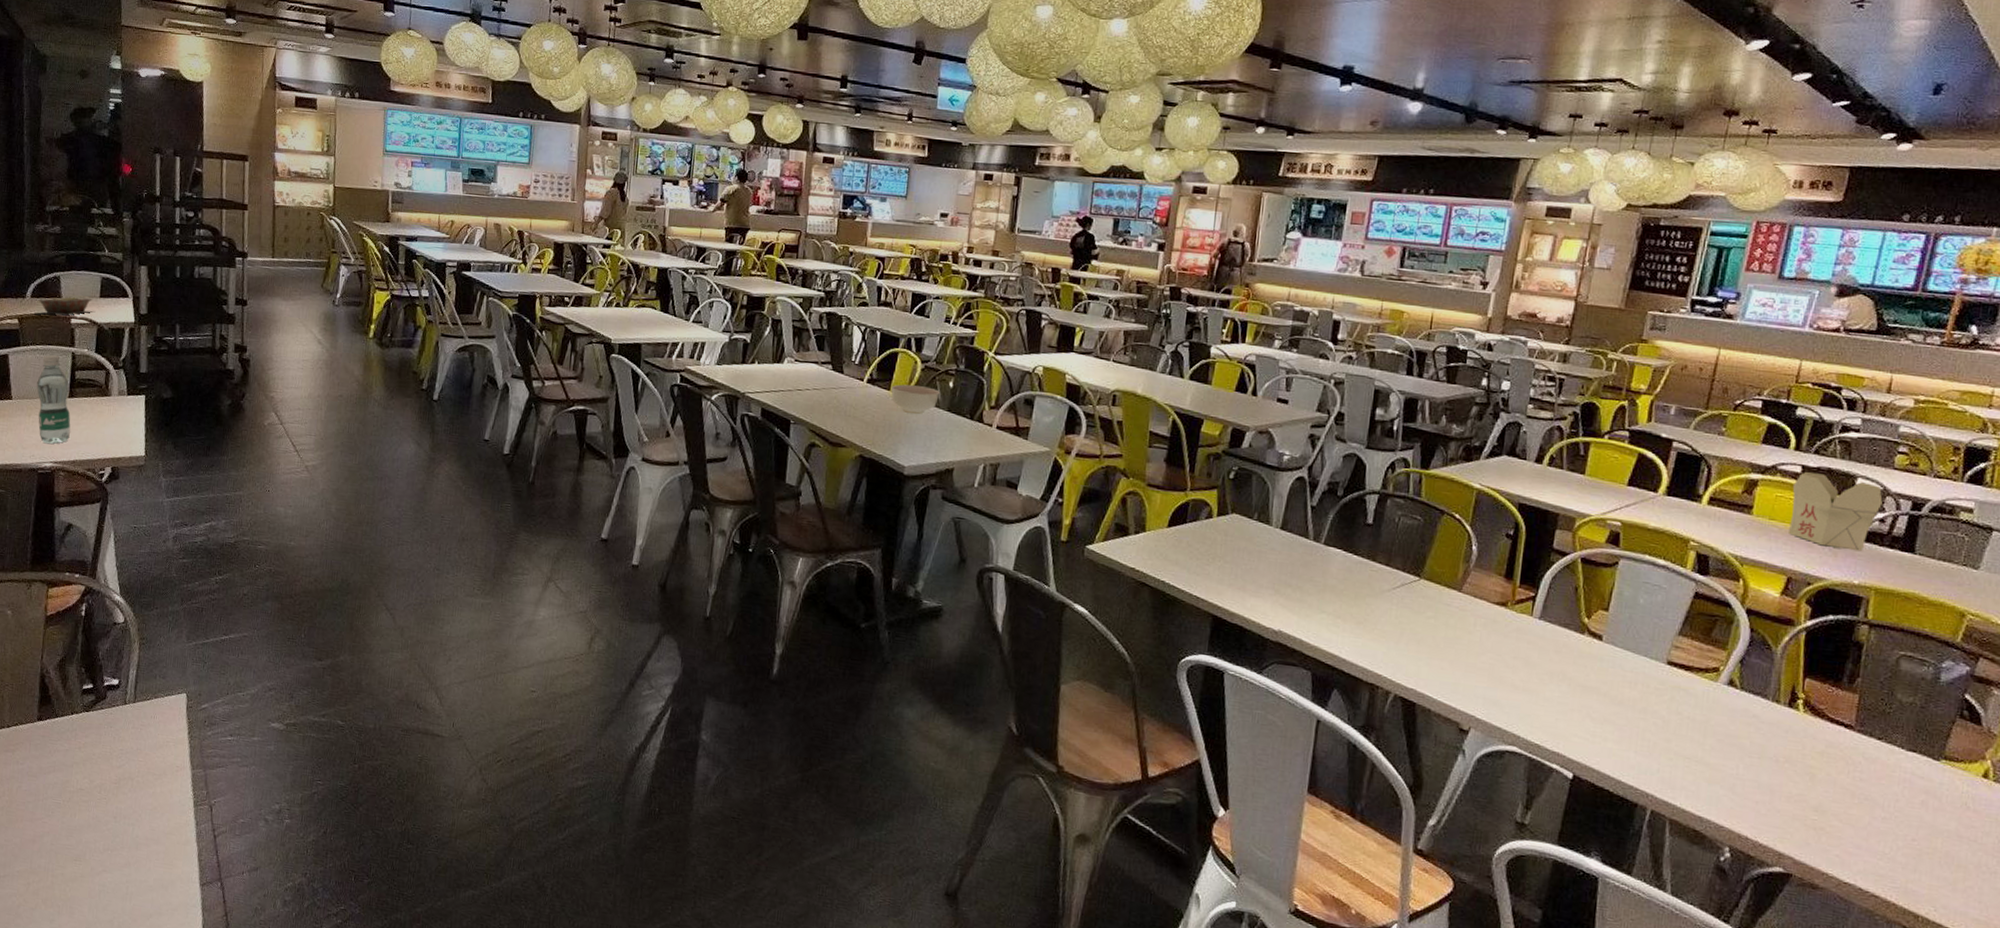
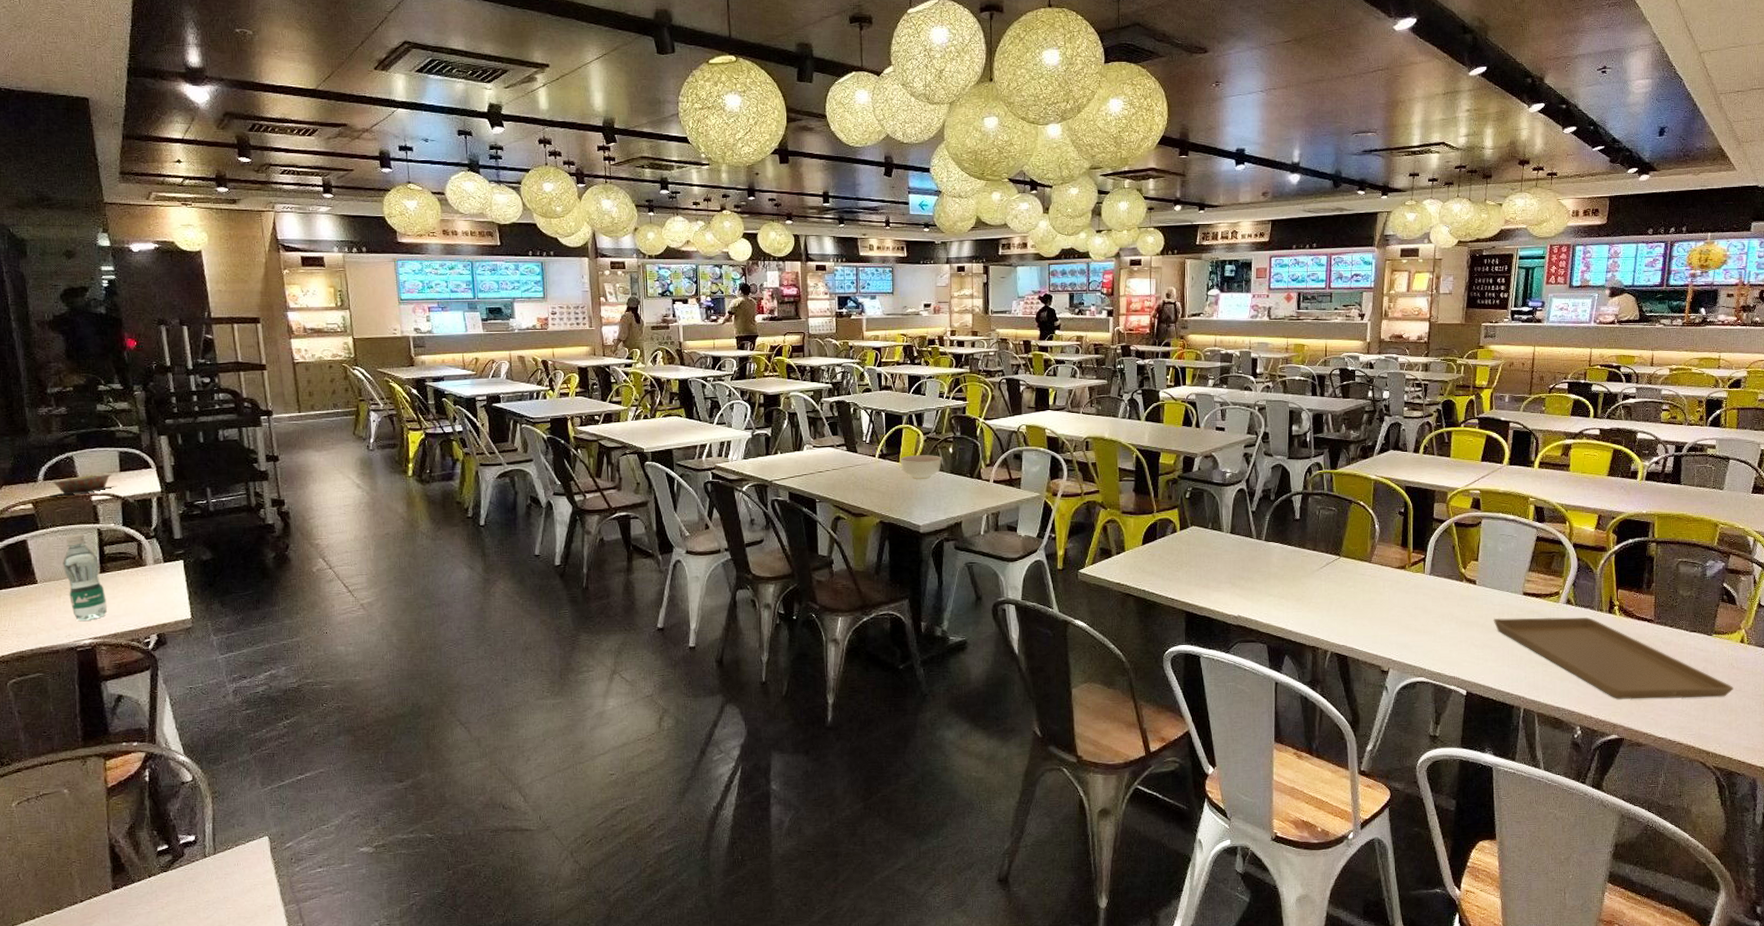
tray: none [1620,688,1965,846] -> present [1493,617,1733,700]
takeout container: present [1789,472,1883,552] -> none [1595,433,1656,488]

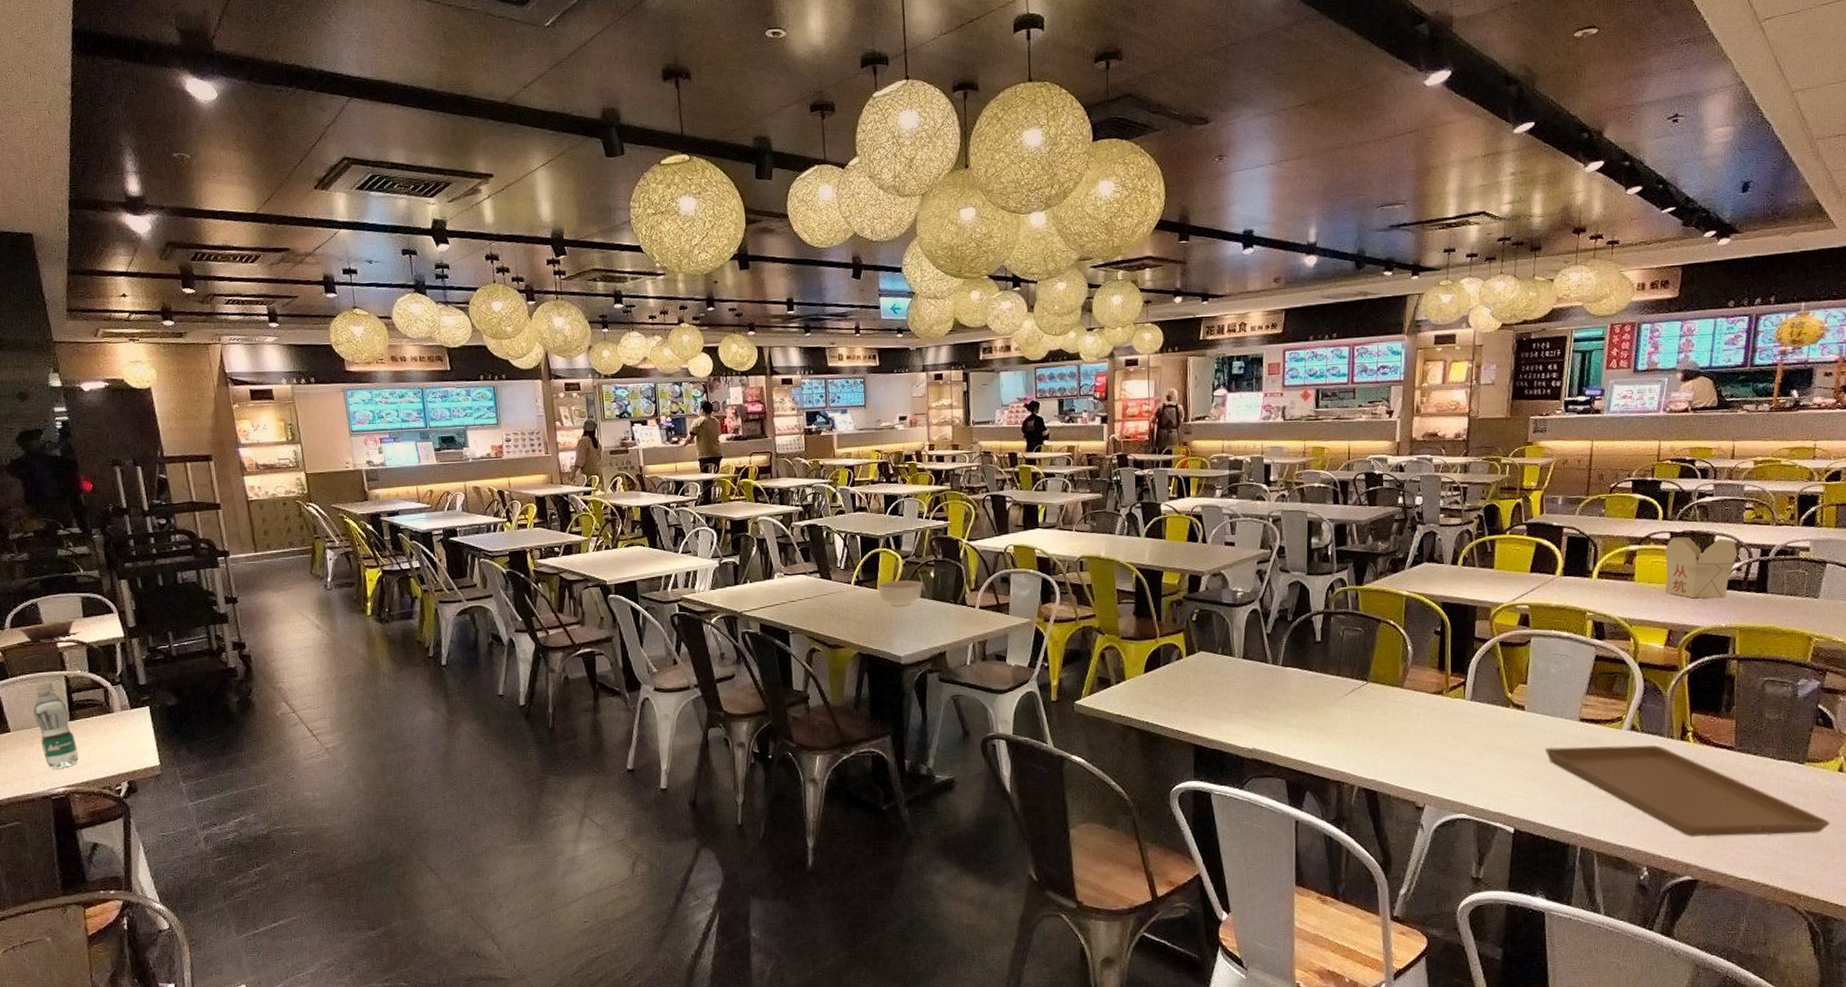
takeout container: none [1595,433,1656,488] -> present [1664,537,1737,599]

